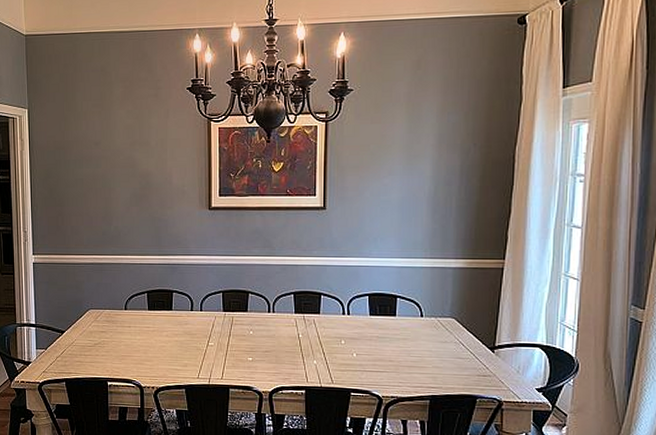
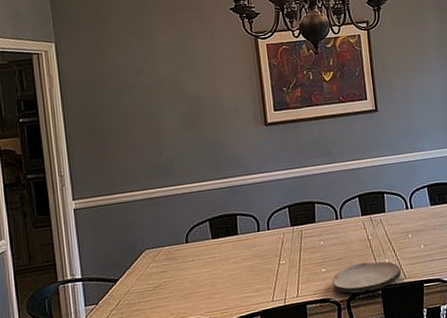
plate: none [256,359,329,388] -> present [332,261,401,293]

